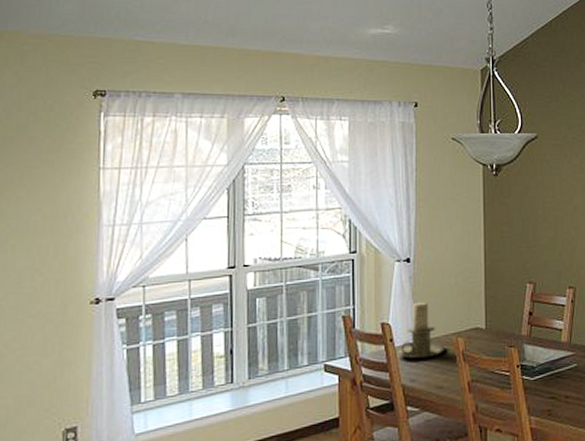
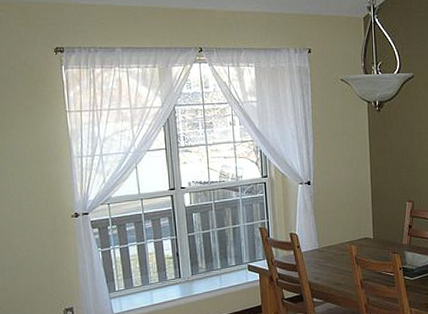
candle holder: present [396,302,447,359] -> none [303,216,342,262]

